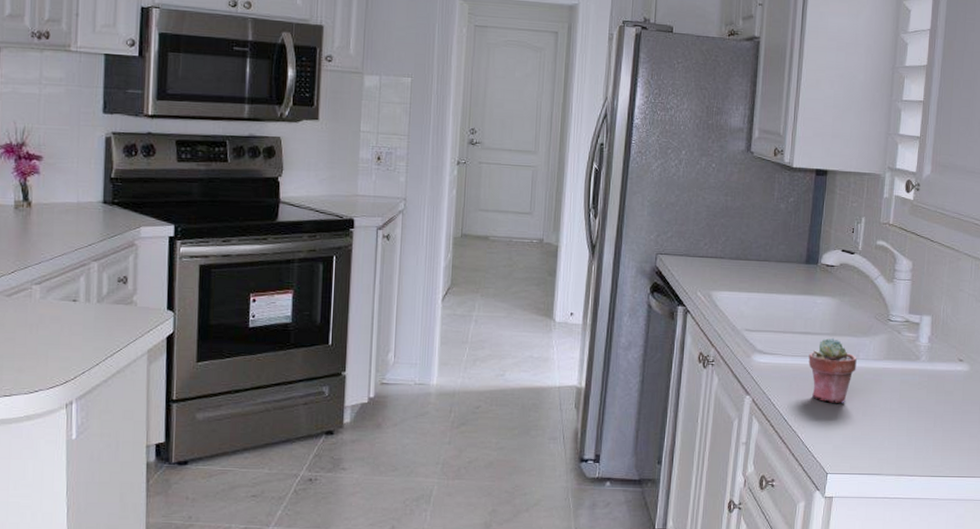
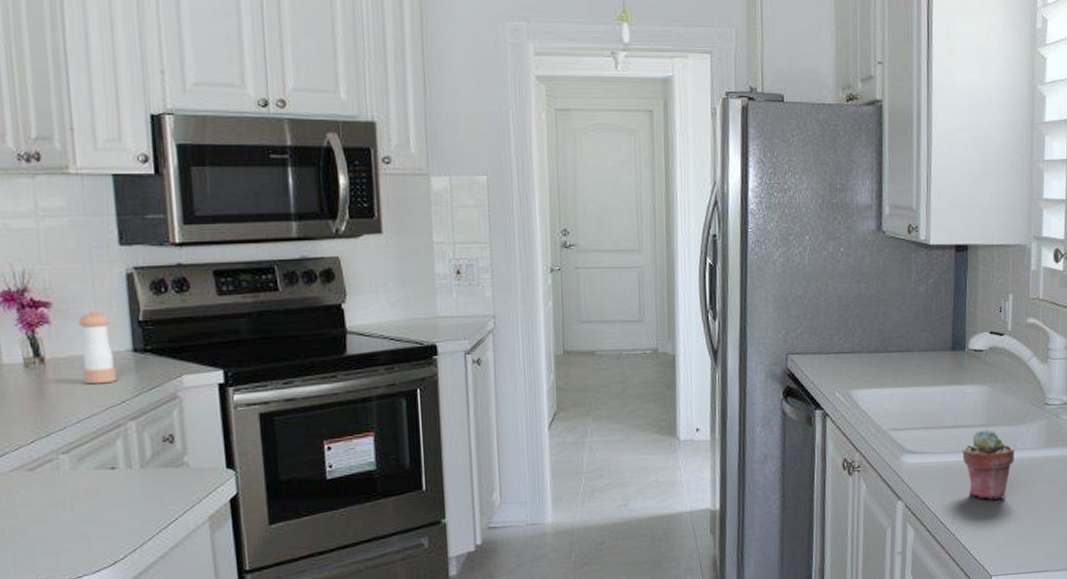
pepper shaker: none [61,165,88,228] -> present [79,310,117,385]

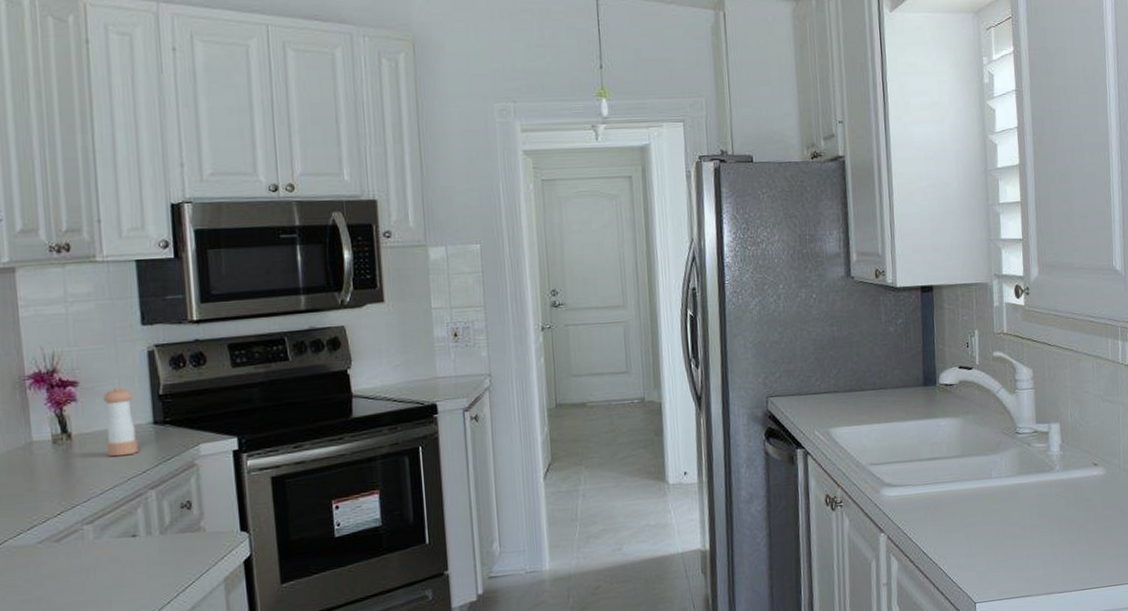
potted succulent: present [962,429,1015,500] -> none [939,459,991,528]

